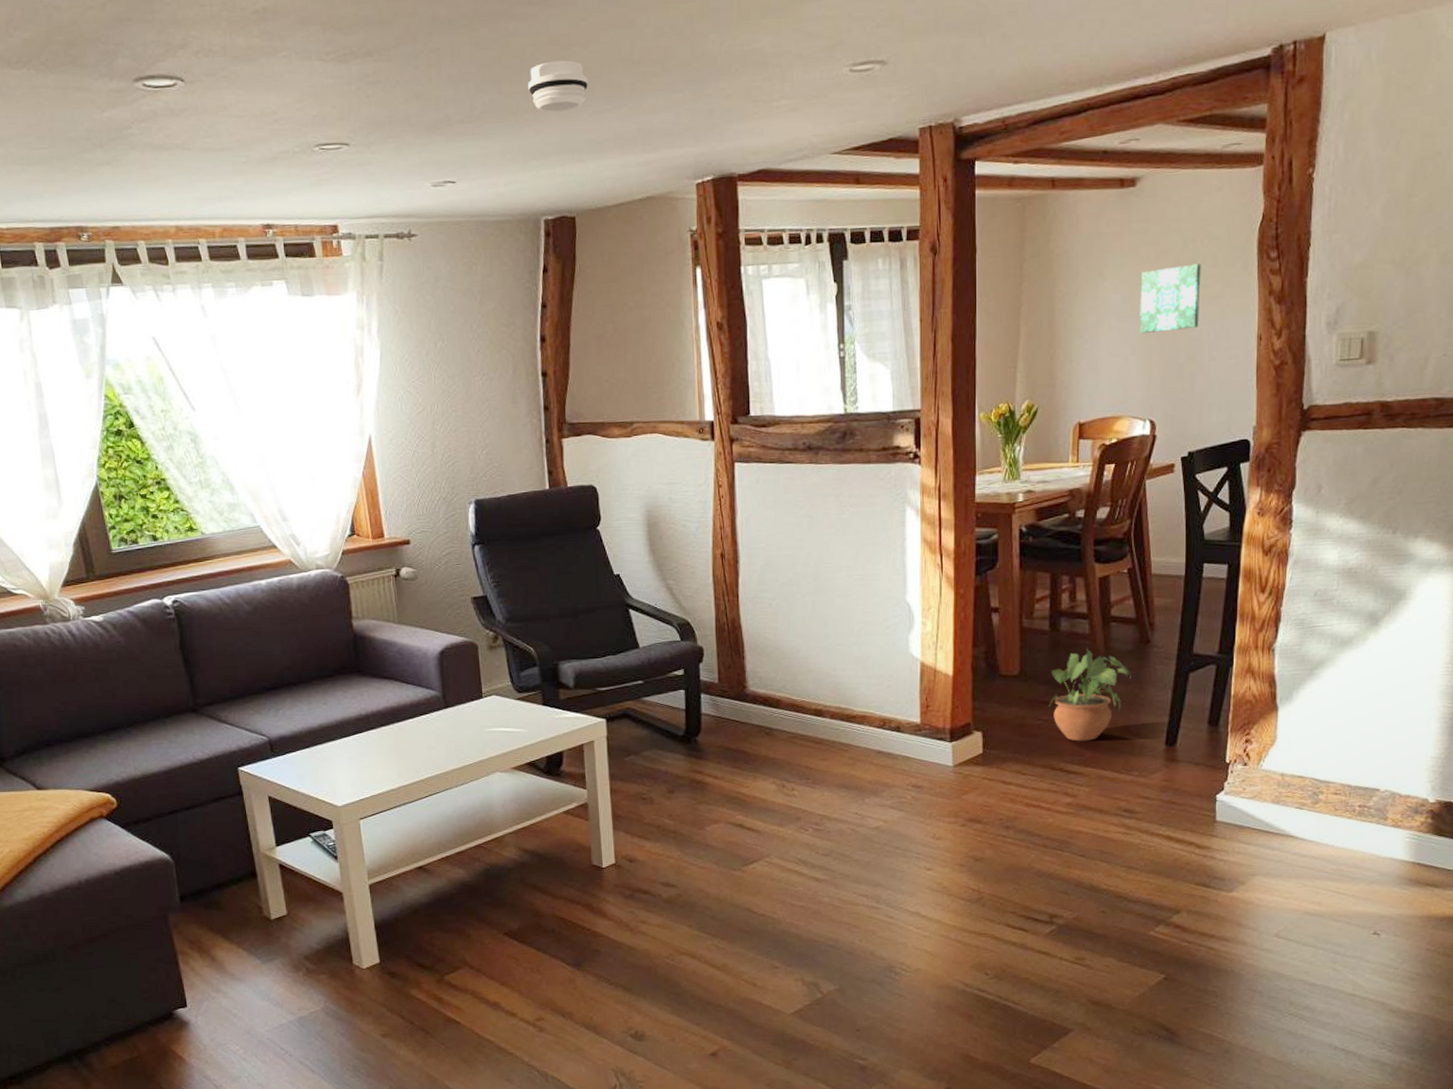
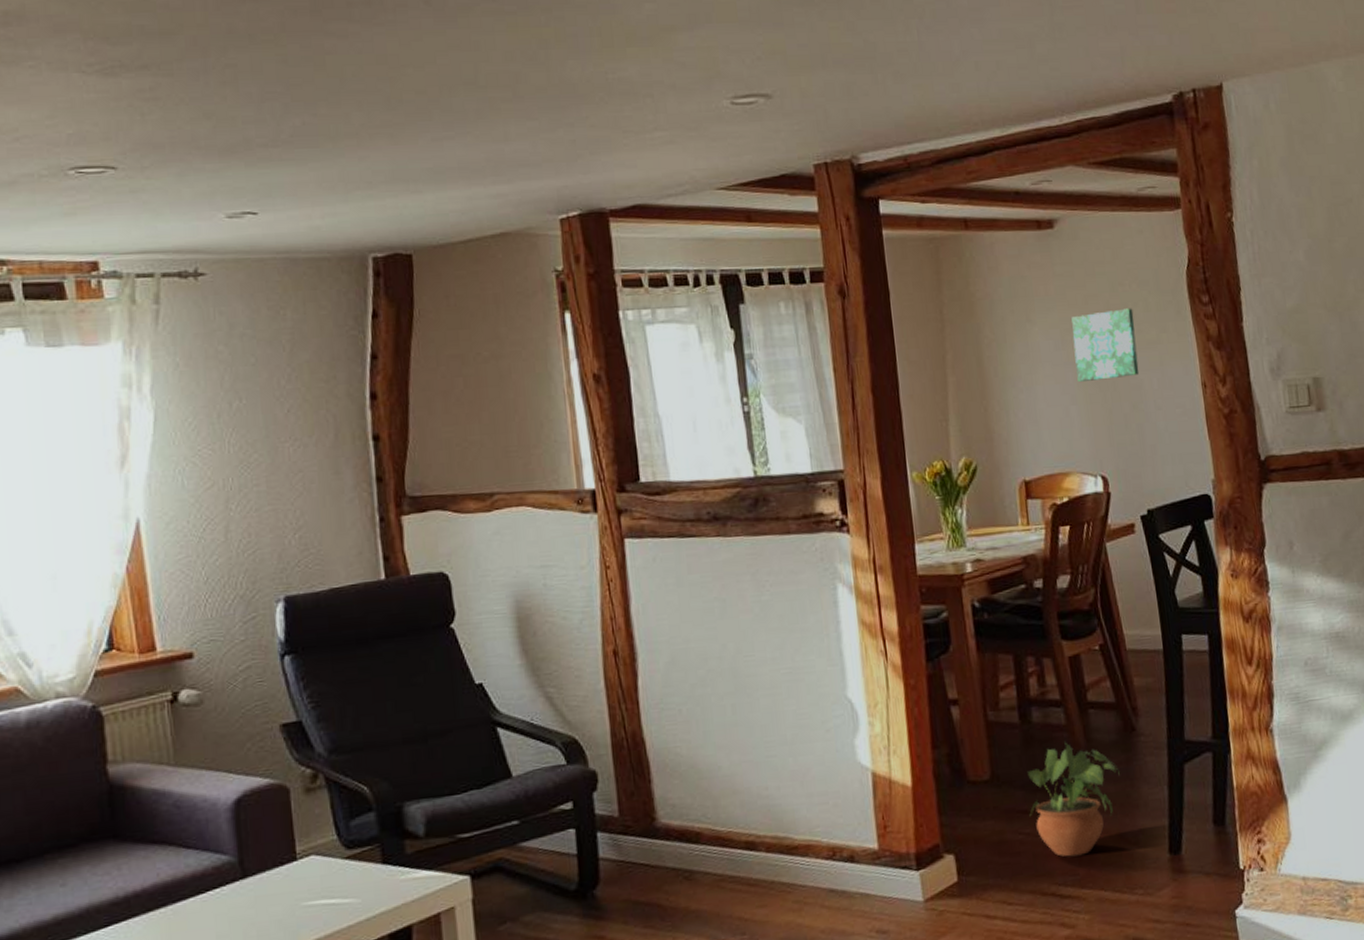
smoke detector: present [528,60,589,113] -> none [349,82,425,139]

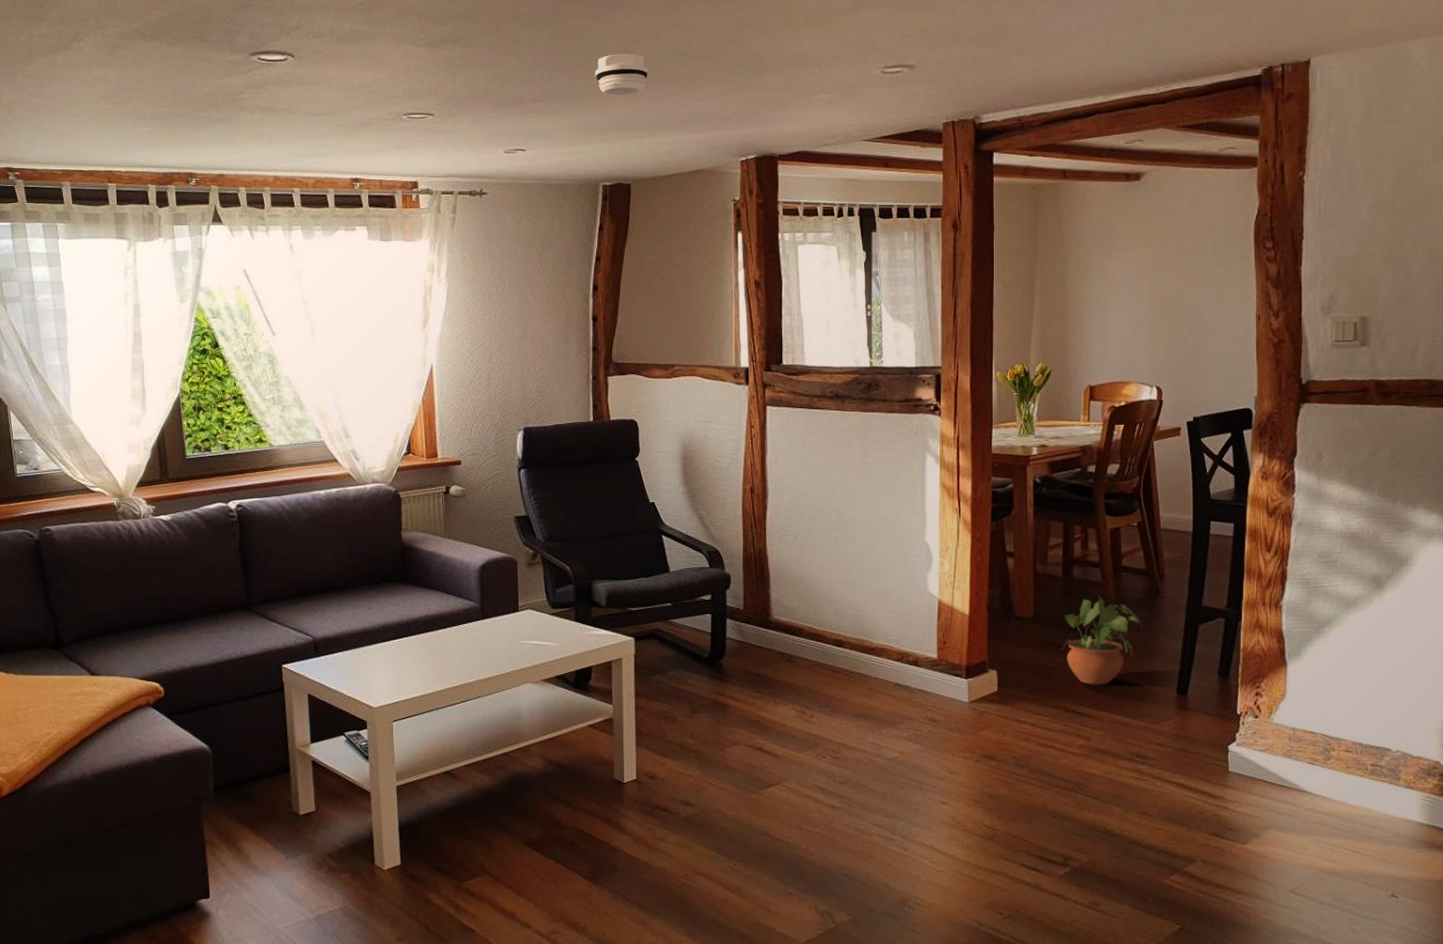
smoke detector: none [349,82,425,139] -> present [595,53,649,96]
wall art: present [1071,308,1140,382] -> none [1146,250,1202,308]

